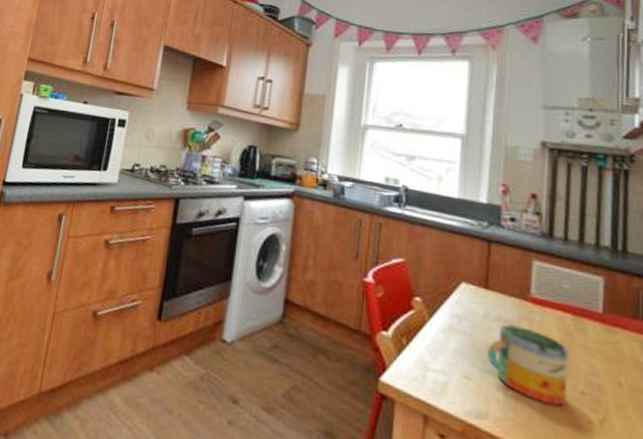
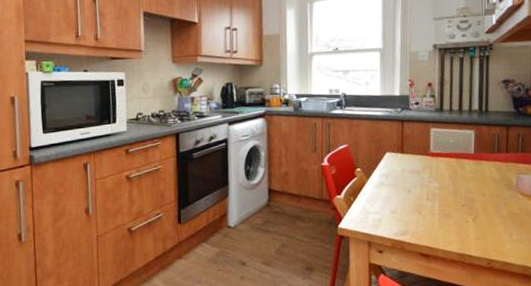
mug: present [488,324,569,406] -> none [405,173,455,217]

